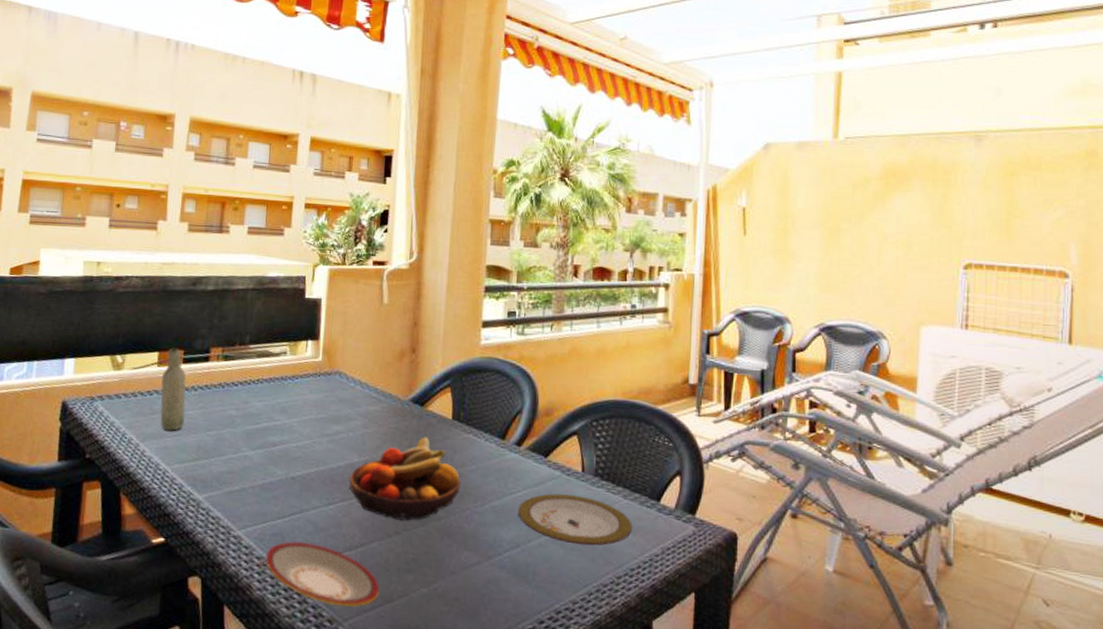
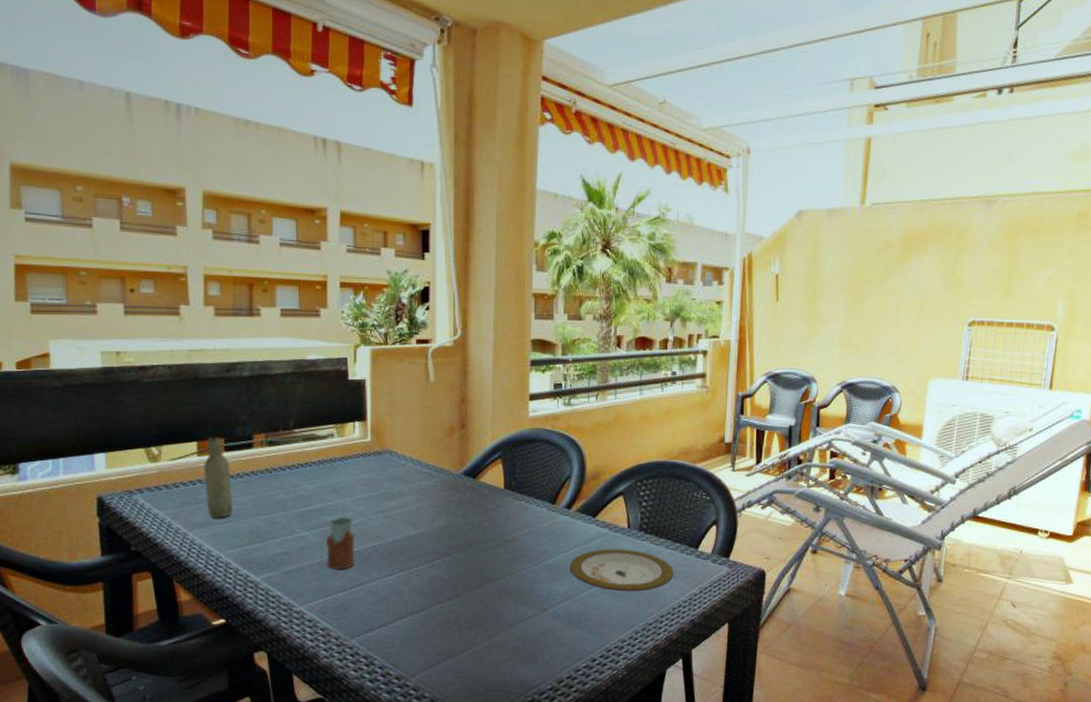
plate: present [266,541,380,607] -> none [330,611,443,664]
drinking glass: none [268,437,298,495] -> present [325,516,355,570]
fruit bowl: present [349,437,461,522] -> none [407,506,515,585]

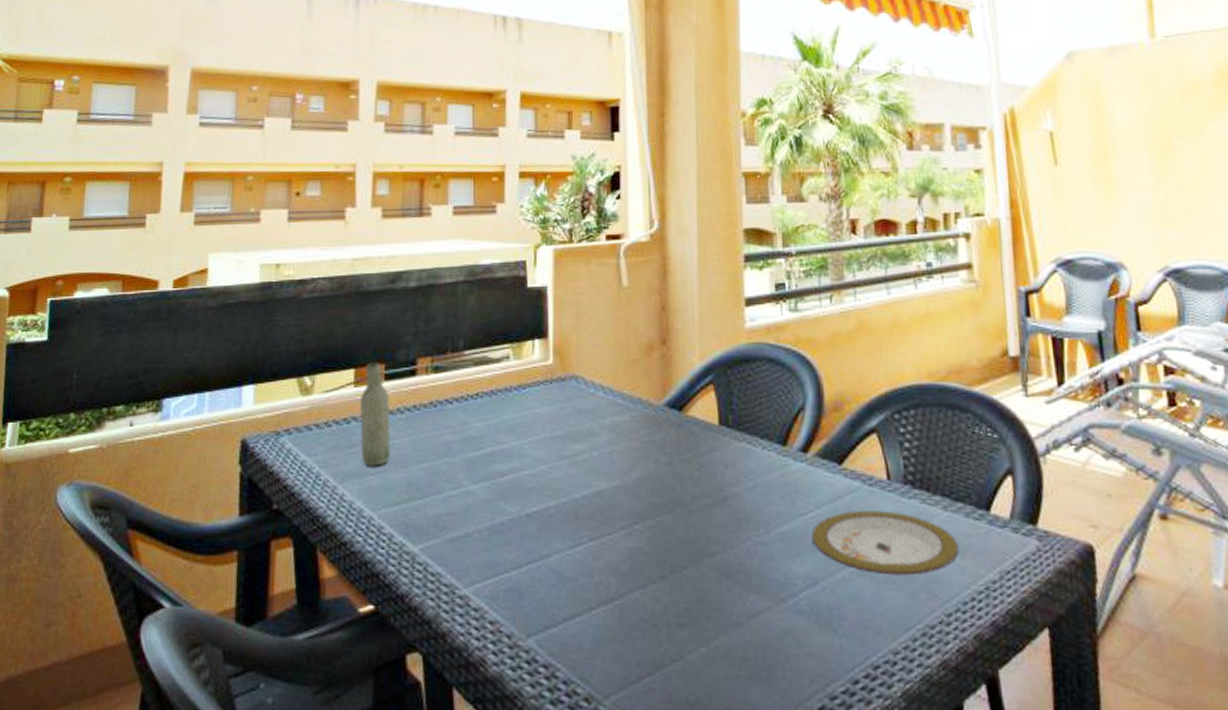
drinking glass: present [325,516,355,570] -> none [497,463,533,537]

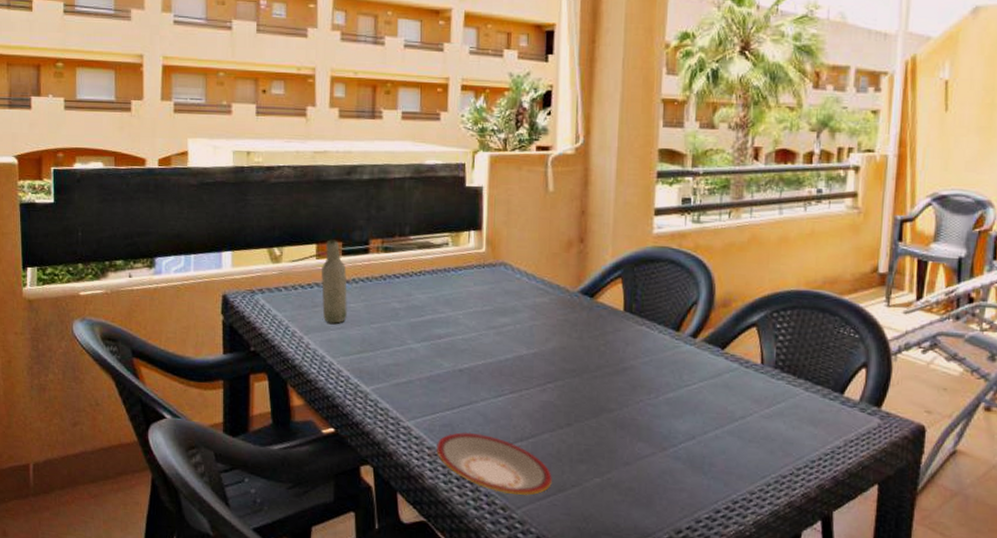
plate: none [501,596,647,679] -> present [437,431,552,496]
plate: present [811,511,959,576] -> none [693,386,814,438]

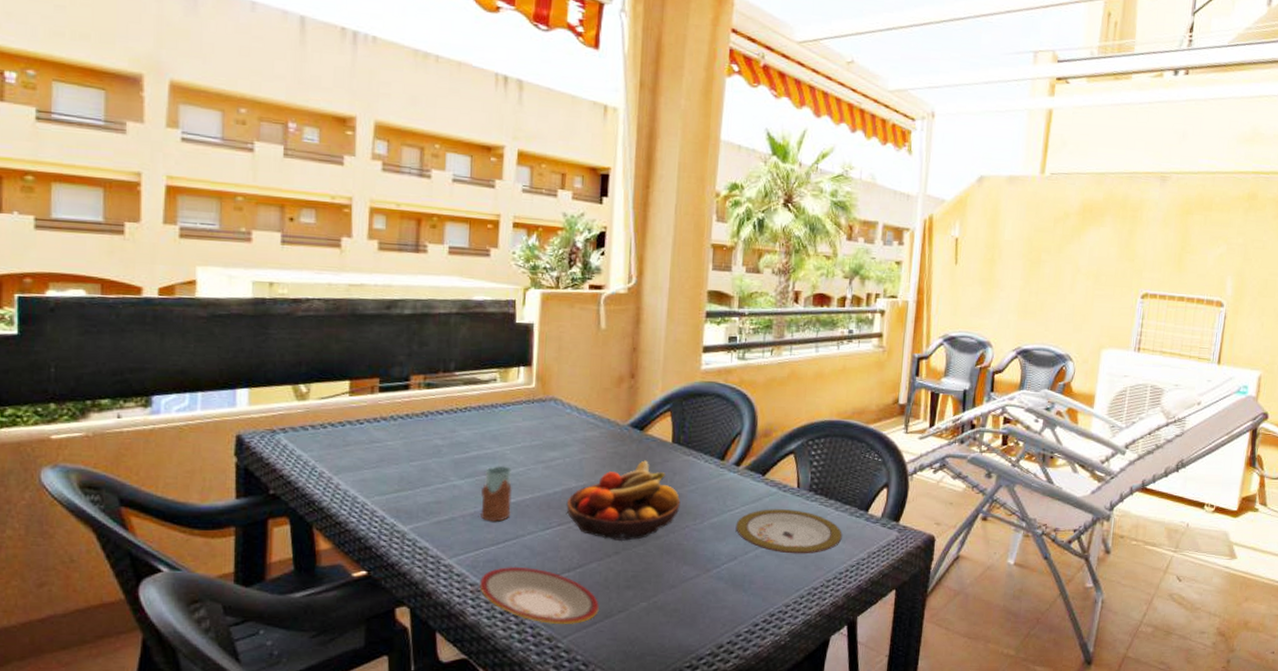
bottle: present [320,239,347,324] -> none [354,376,384,463]
drinking glass: none [435,329,465,387] -> present [480,465,512,522]
fruit bowl: none [518,329,634,413] -> present [566,460,681,542]
plate: none [693,386,814,438] -> present [735,509,843,554]

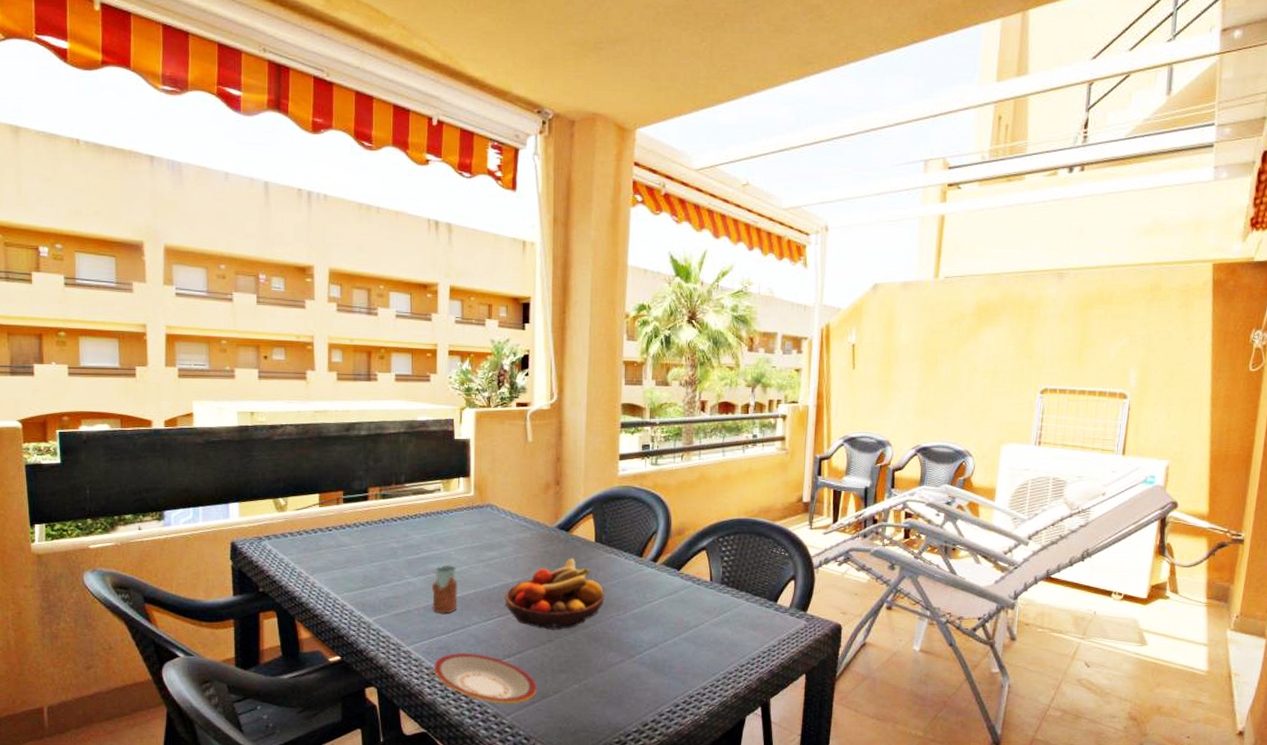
plate: present [735,509,843,554] -> none [655,600,754,642]

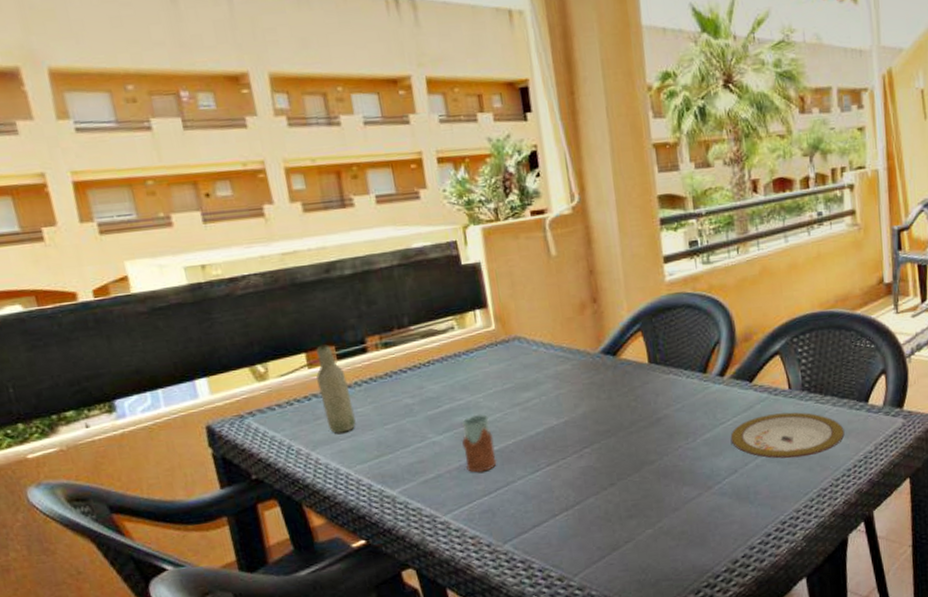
bottle: none [324,489,349,564] -> present [316,344,356,434]
plate: present [434,652,537,703] -> none [479,511,605,566]
fruit bowl: present [505,558,605,631] -> none [551,386,669,473]
plate: none [655,600,754,642] -> present [730,412,845,459]

